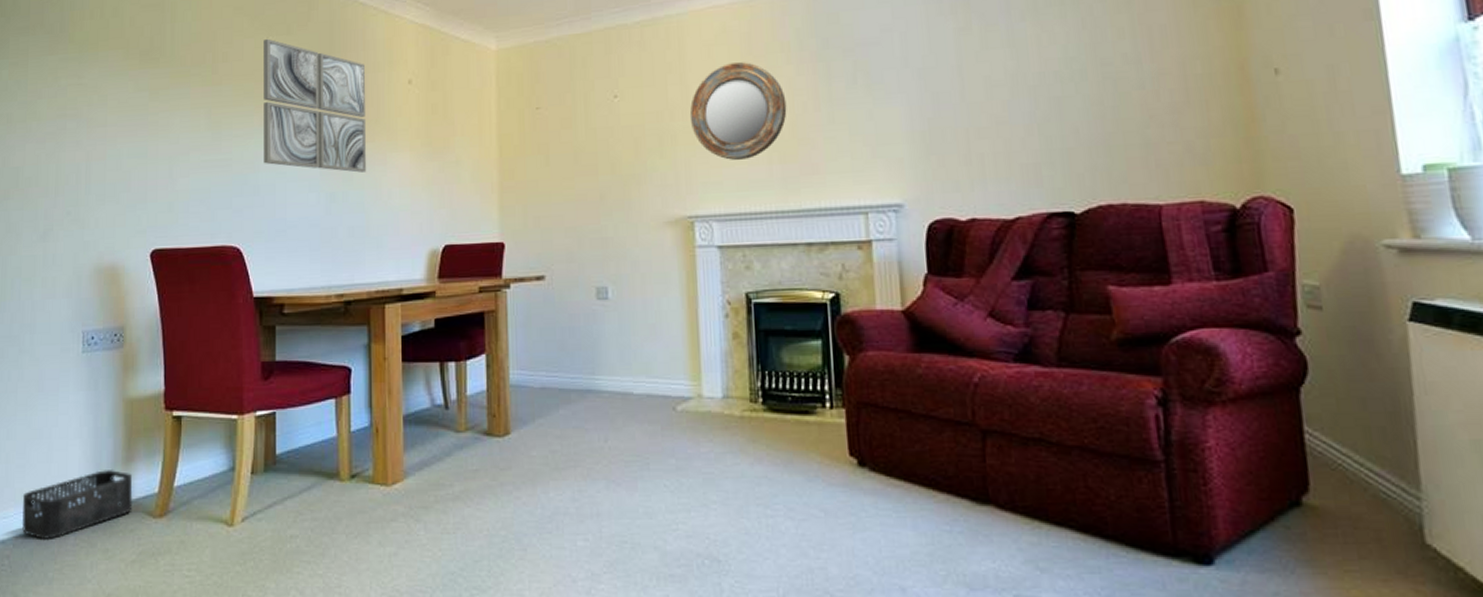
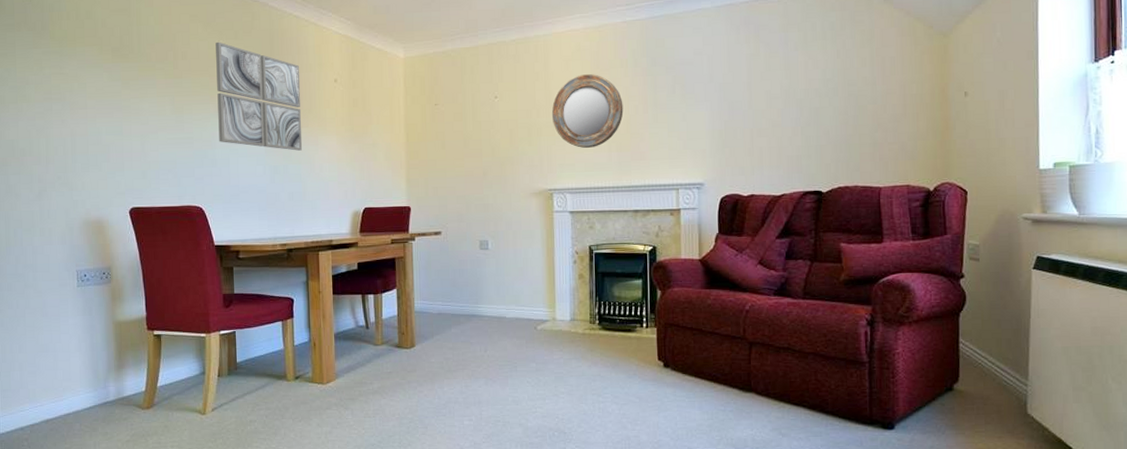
storage bin: present [21,470,133,539] -> none [35,375,125,426]

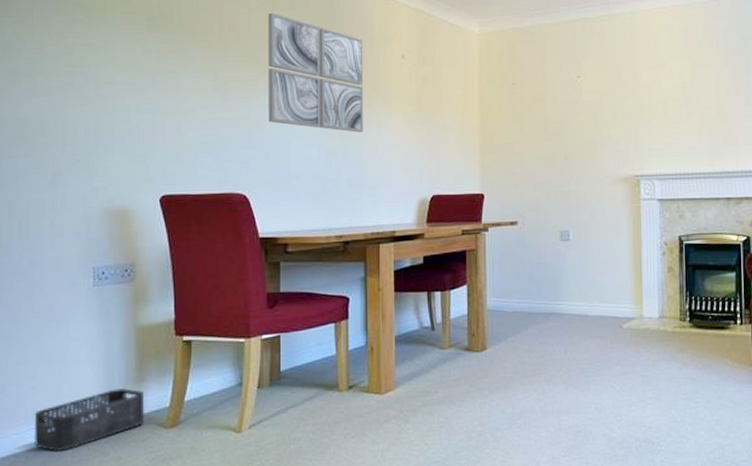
storage bin: none [35,375,125,426] -> present [33,388,145,451]
home mirror: present [551,74,624,149] -> none [638,54,715,132]

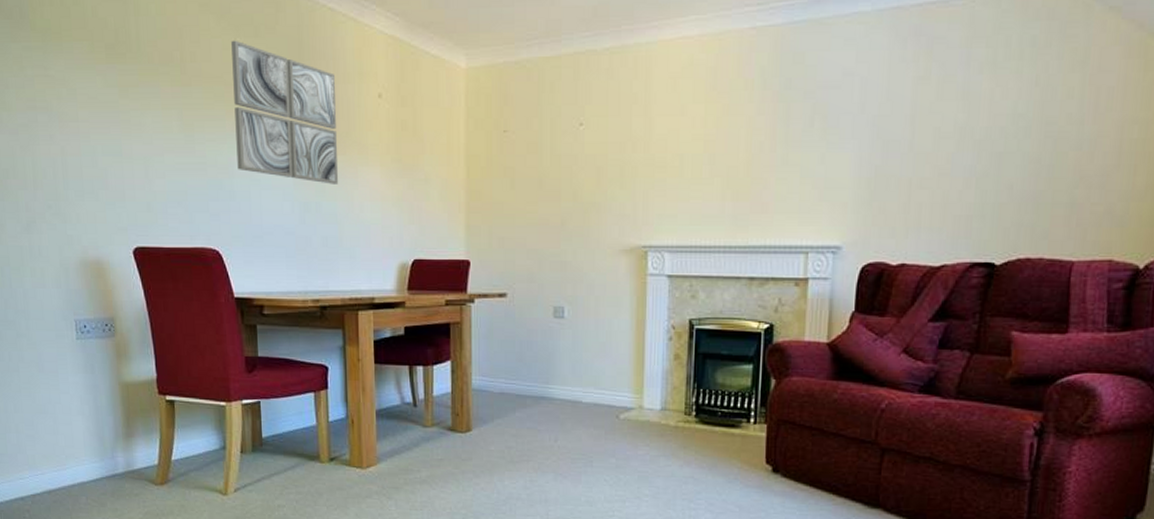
storage bin: present [33,388,145,451] -> none [35,443,136,498]

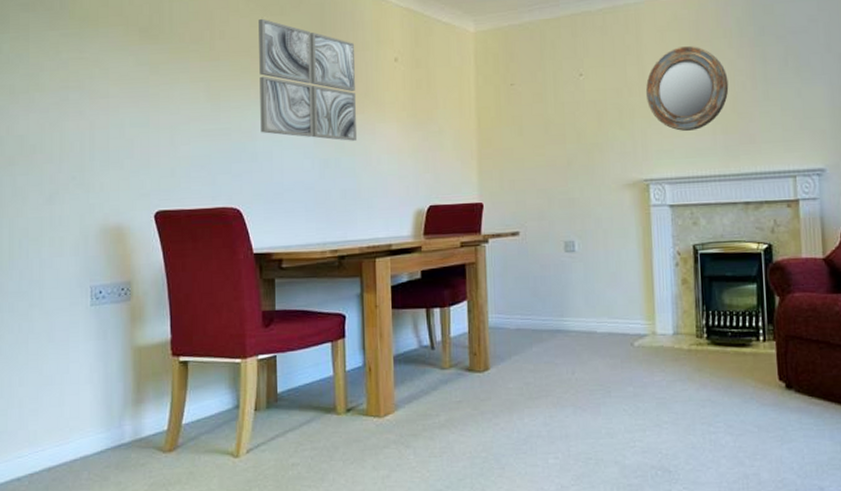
home mirror: none [651,98,745,196] -> present [645,46,729,132]

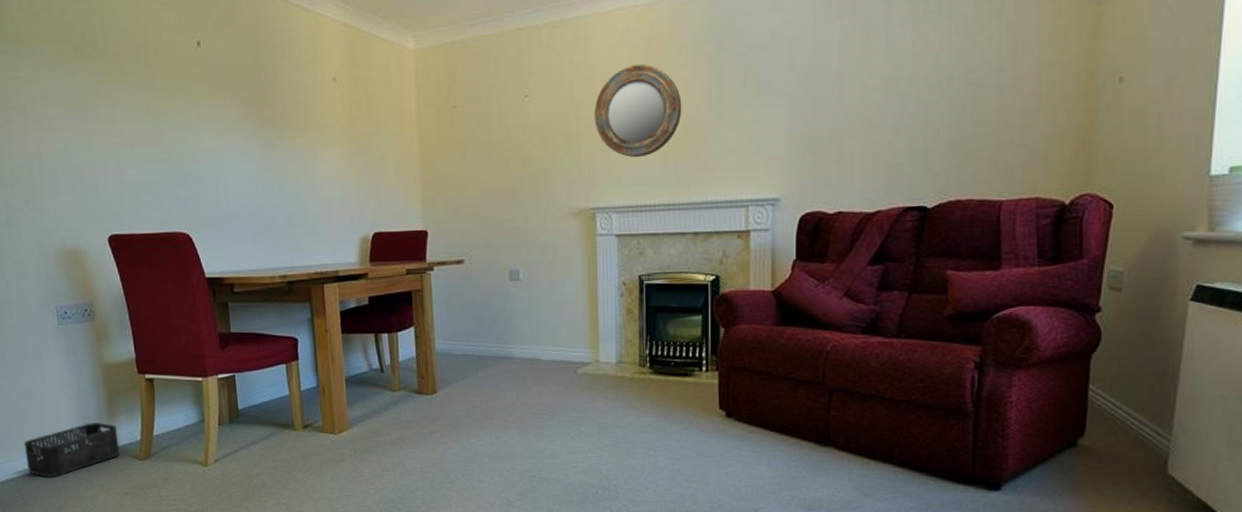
storage bin: none [36,411,143,475] -> present [23,422,120,477]
wall art: present [258,18,358,141] -> none [192,34,300,166]

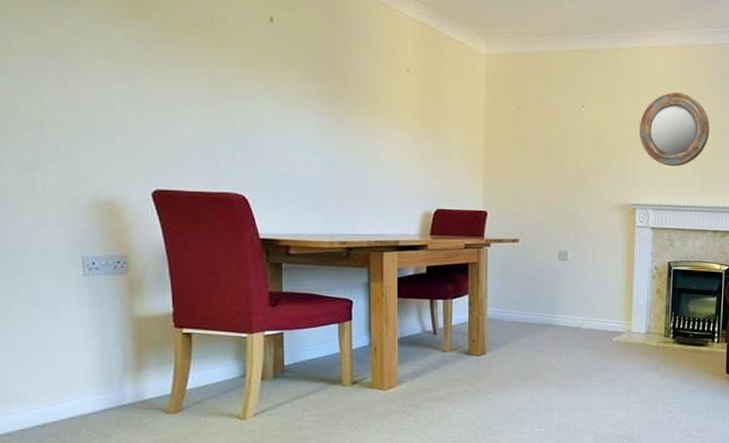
storage bin: present [23,422,120,477] -> none [26,375,146,431]

